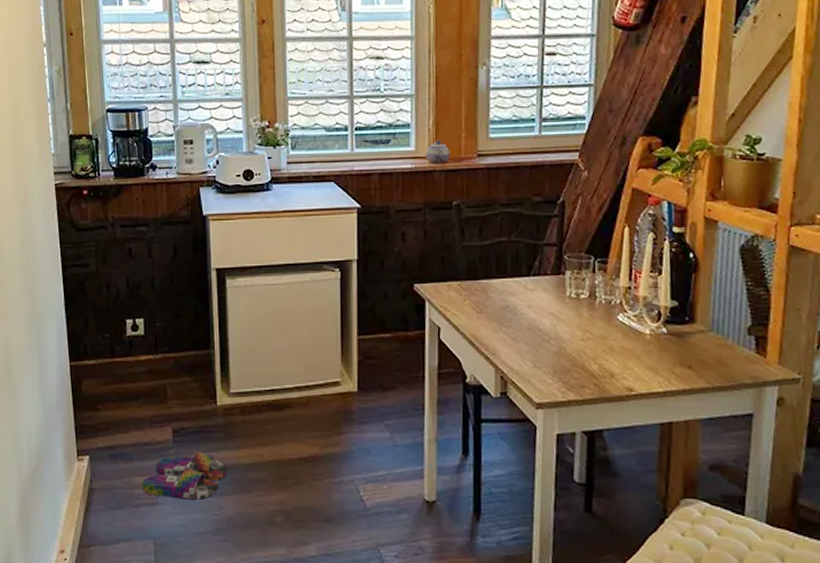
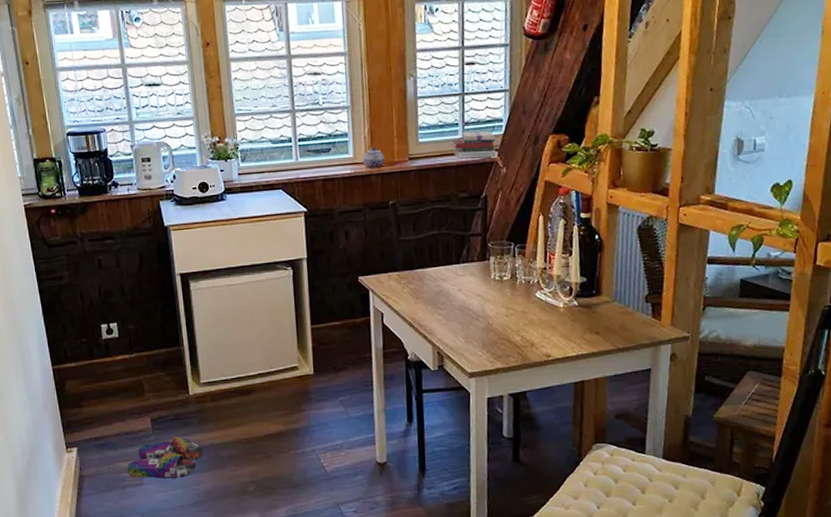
books: none [526,128,577,161] -> present [451,131,497,160]

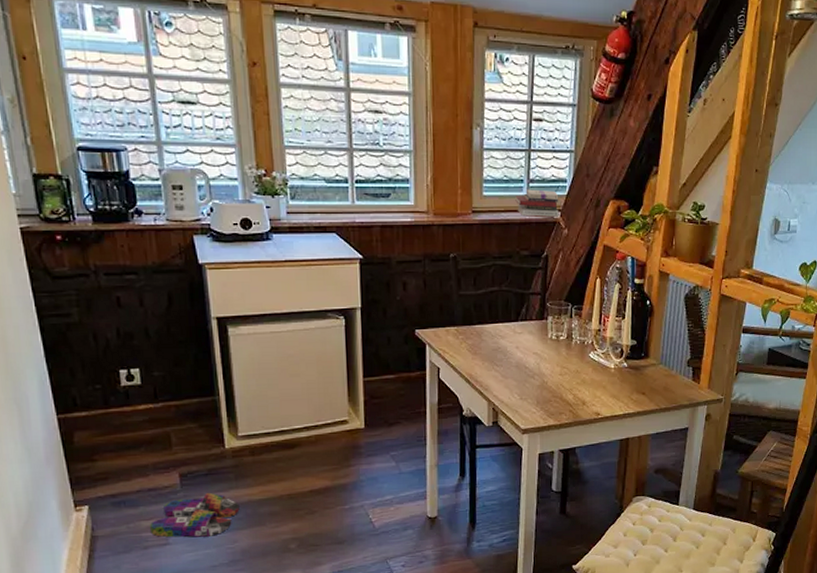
teapot: present [363,146,385,170] -> none [424,195,447,219]

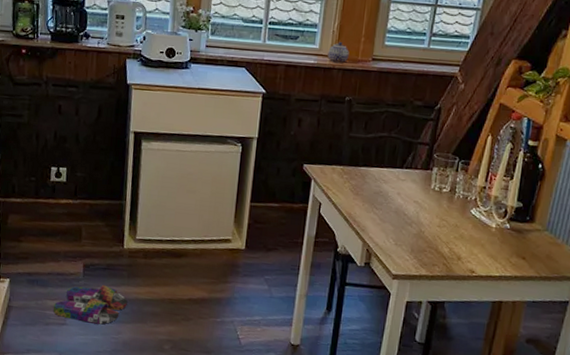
teapot: none [424,195,447,219] -> present [327,41,349,64]
books: present [515,189,559,219] -> none [415,42,460,74]

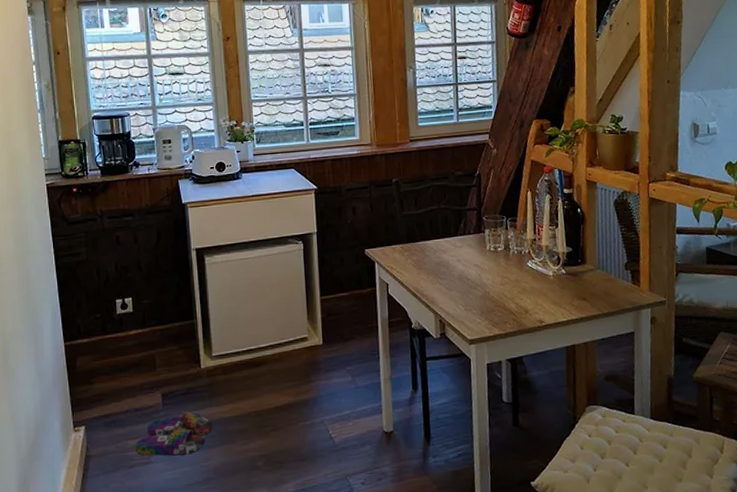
teapot: present [327,41,349,64] -> none [368,129,388,150]

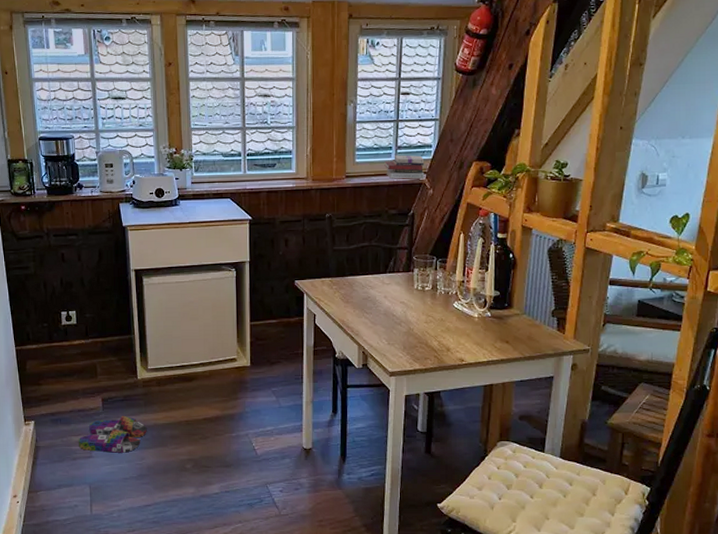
books: none [447,116,488,142] -> present [384,155,425,181]

